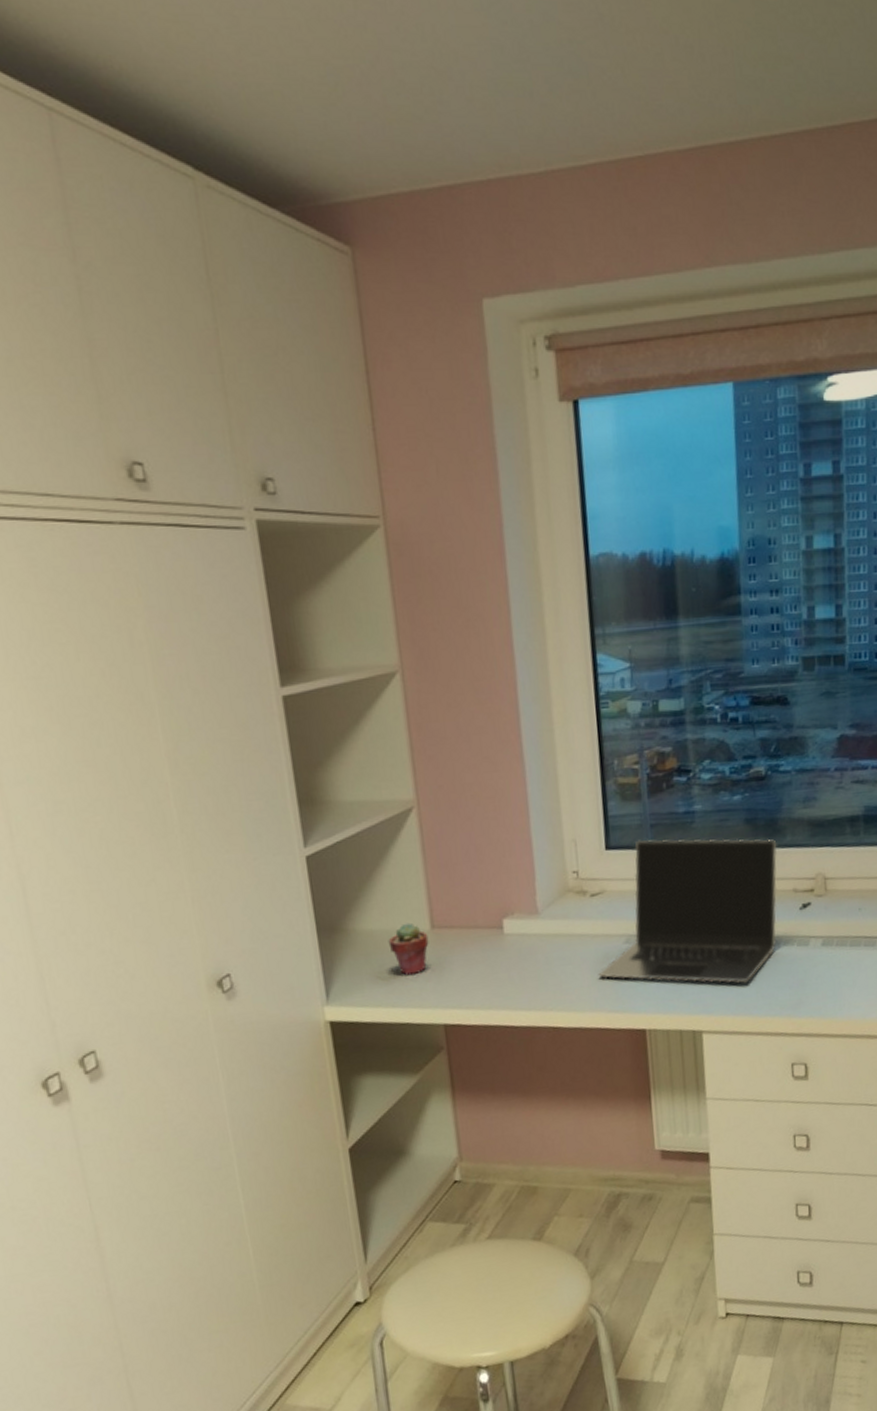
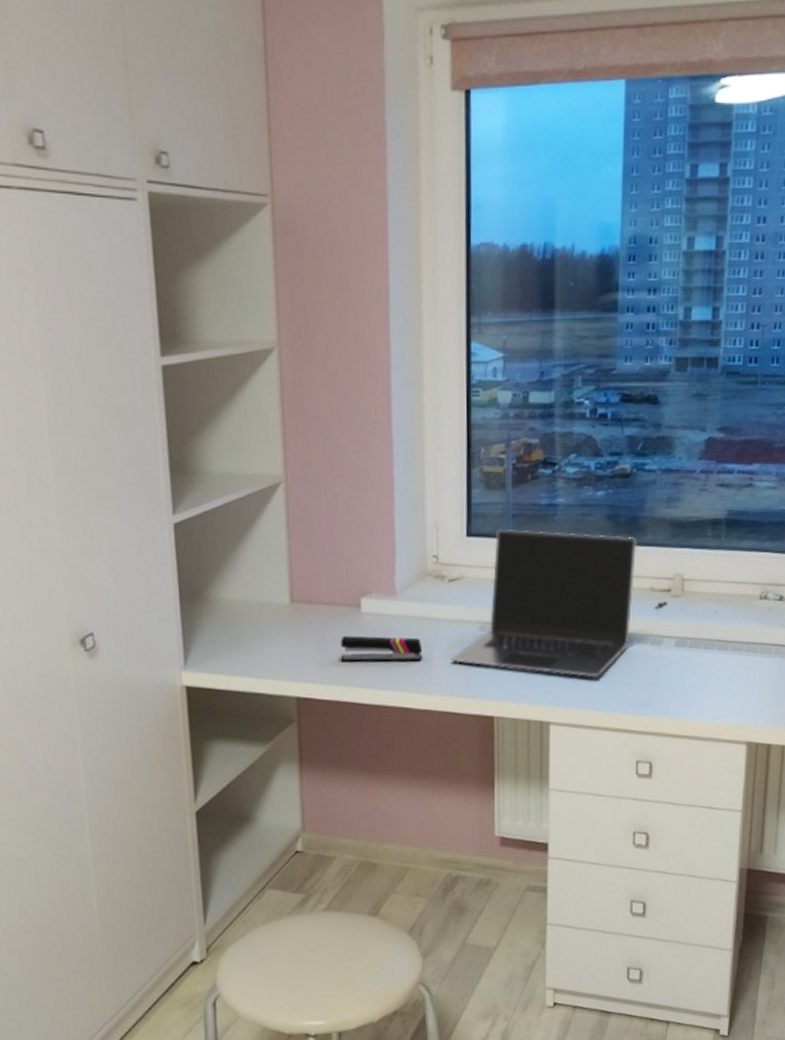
potted succulent: present [388,922,429,976] -> none [248,595,287,647]
stapler: none [485,955,569,986] -> present [340,635,423,662]

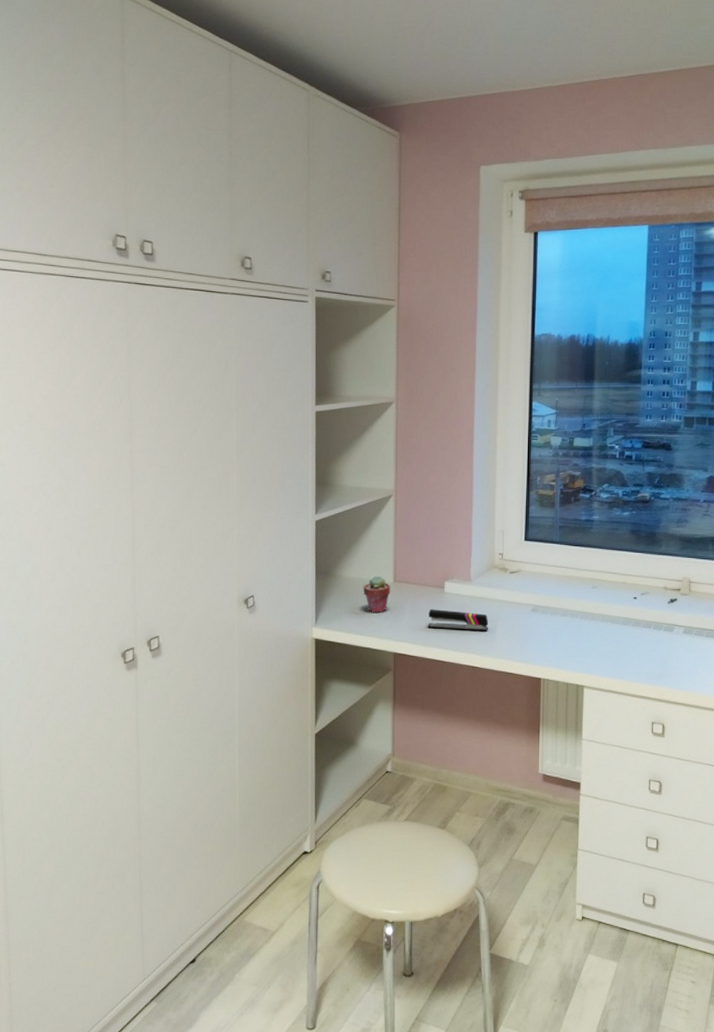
potted succulent: none [248,595,287,647] -> present [363,575,391,614]
laptop: present [450,528,637,678] -> none [509,536,654,654]

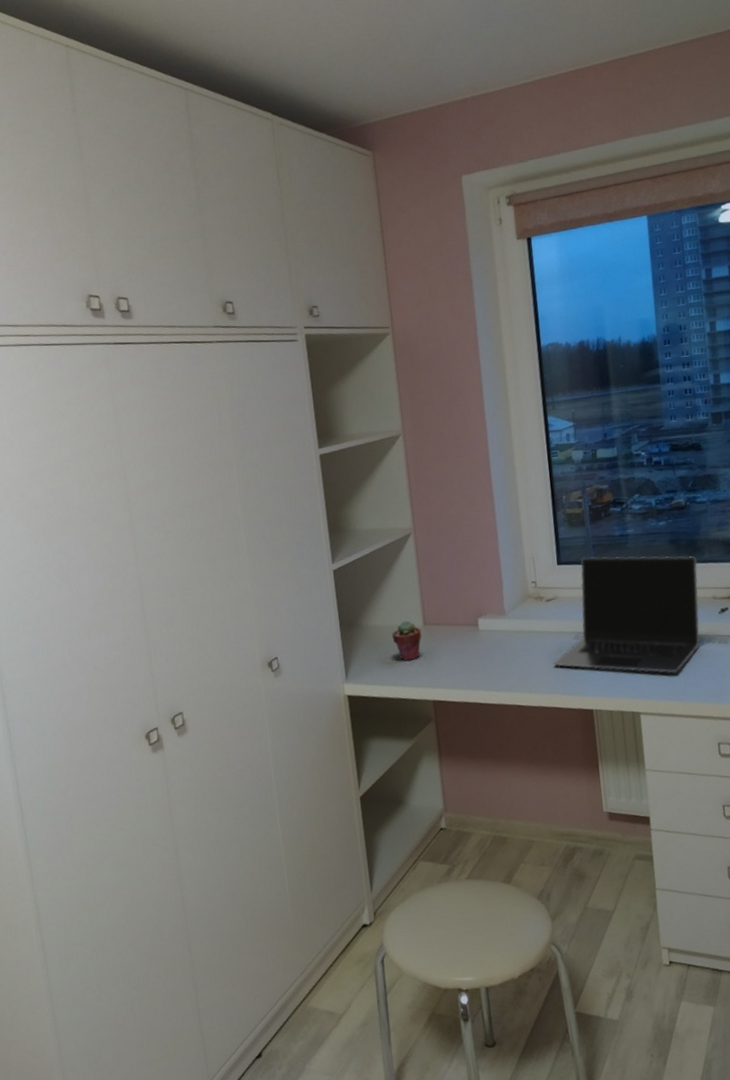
stapler: present [427,609,489,632] -> none [464,648,530,671]
laptop: none [509,536,654,654] -> present [553,556,700,673]

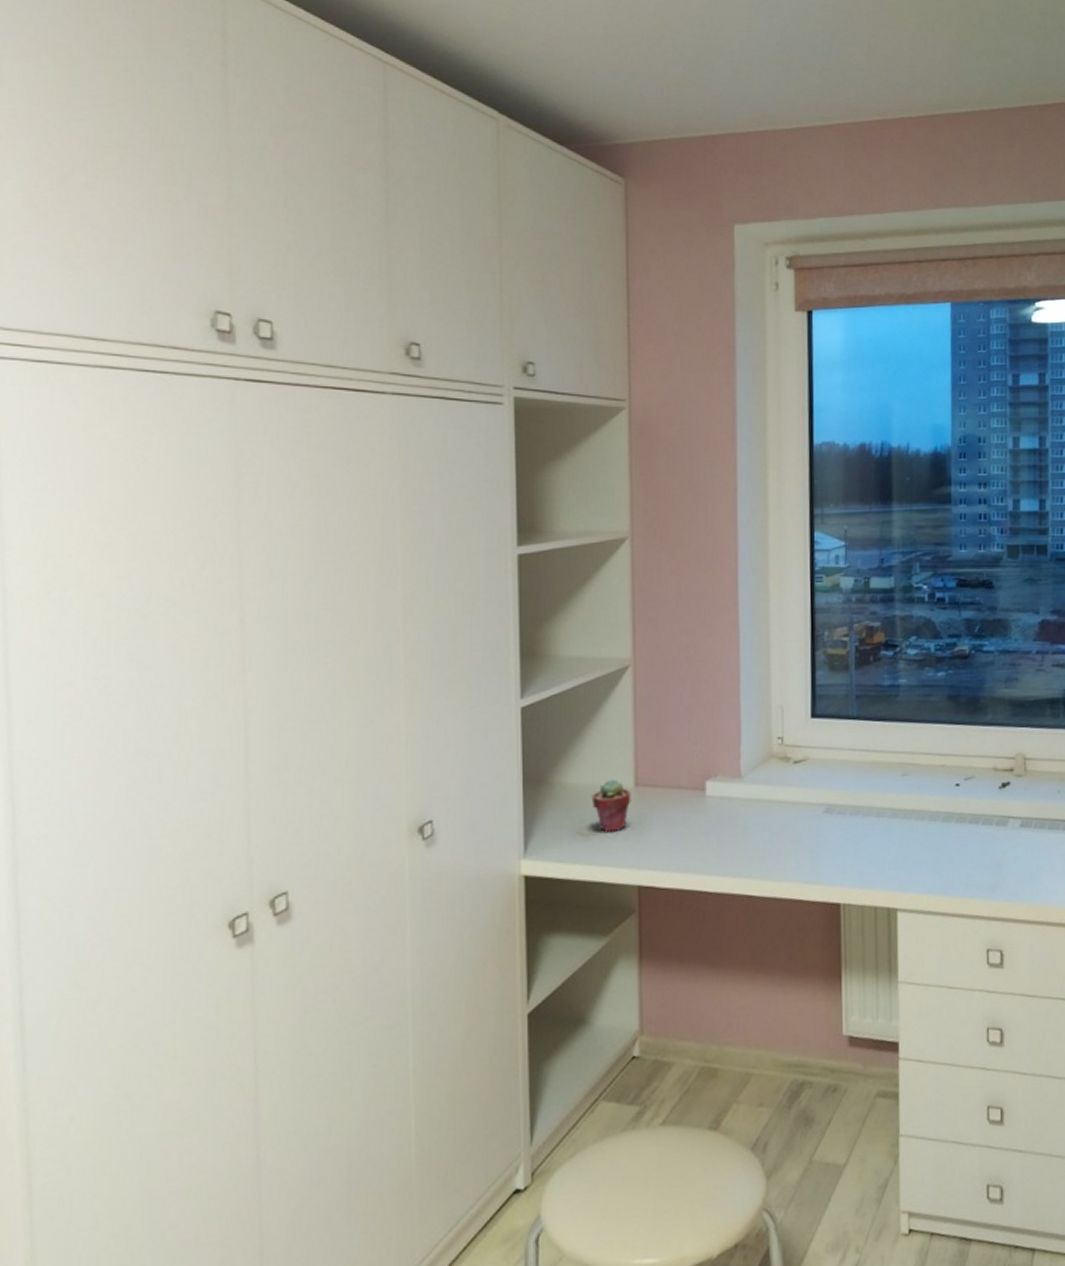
laptop: present [553,556,700,673] -> none [796,709,979,861]

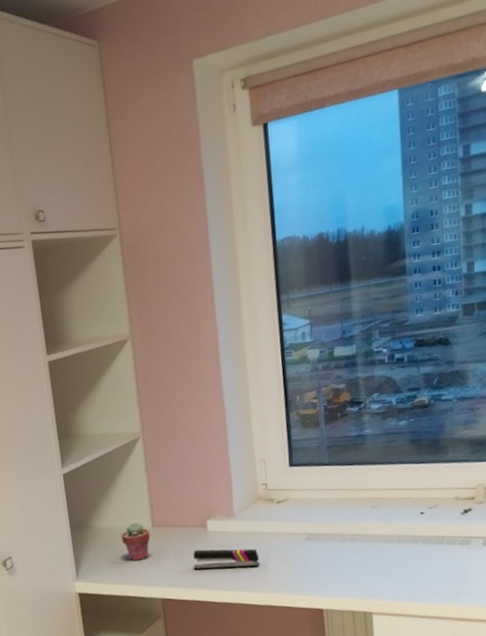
stapler: none [683,820,768,848] -> present [193,548,260,570]

